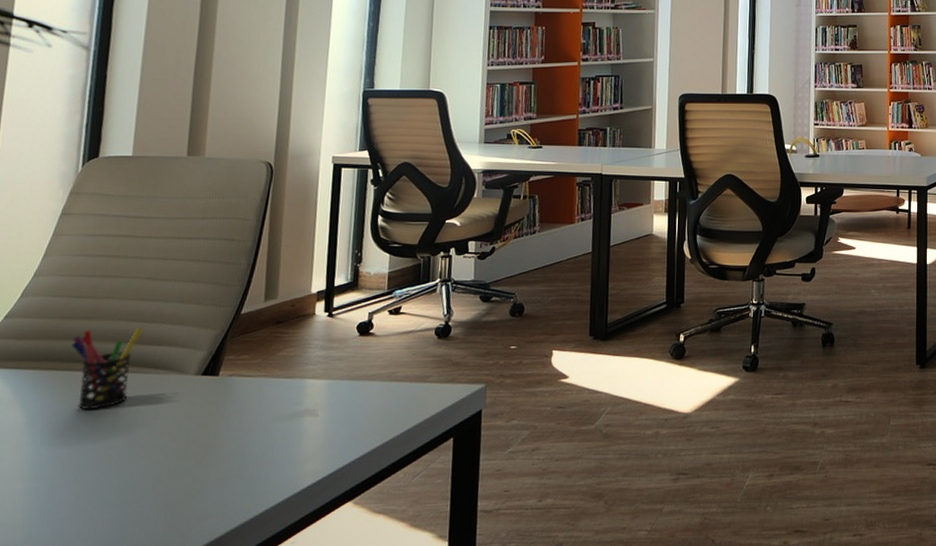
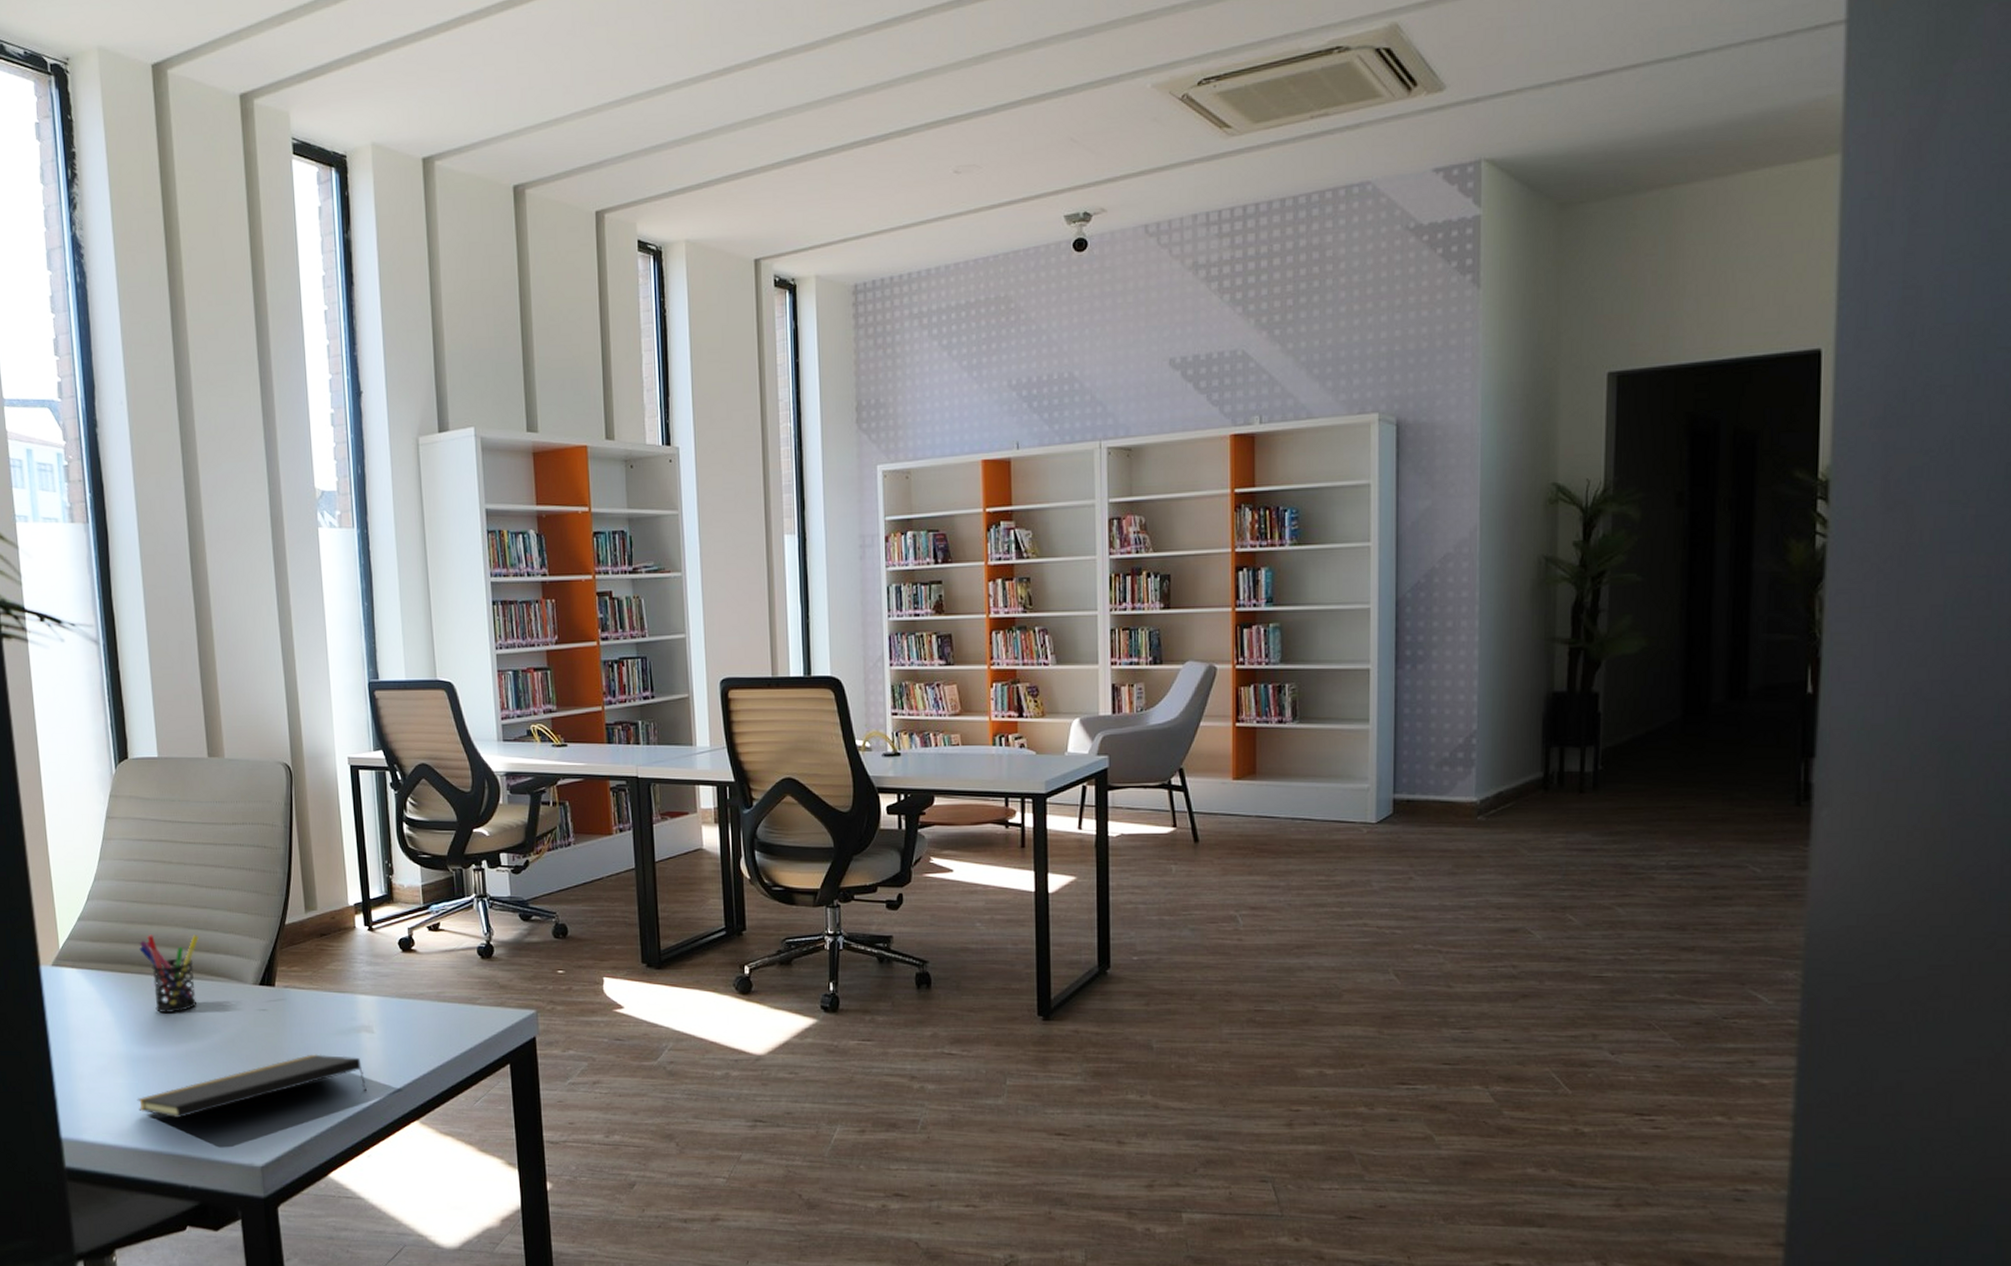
notepad: none [34,441,301,522] -> present [137,1054,367,1119]

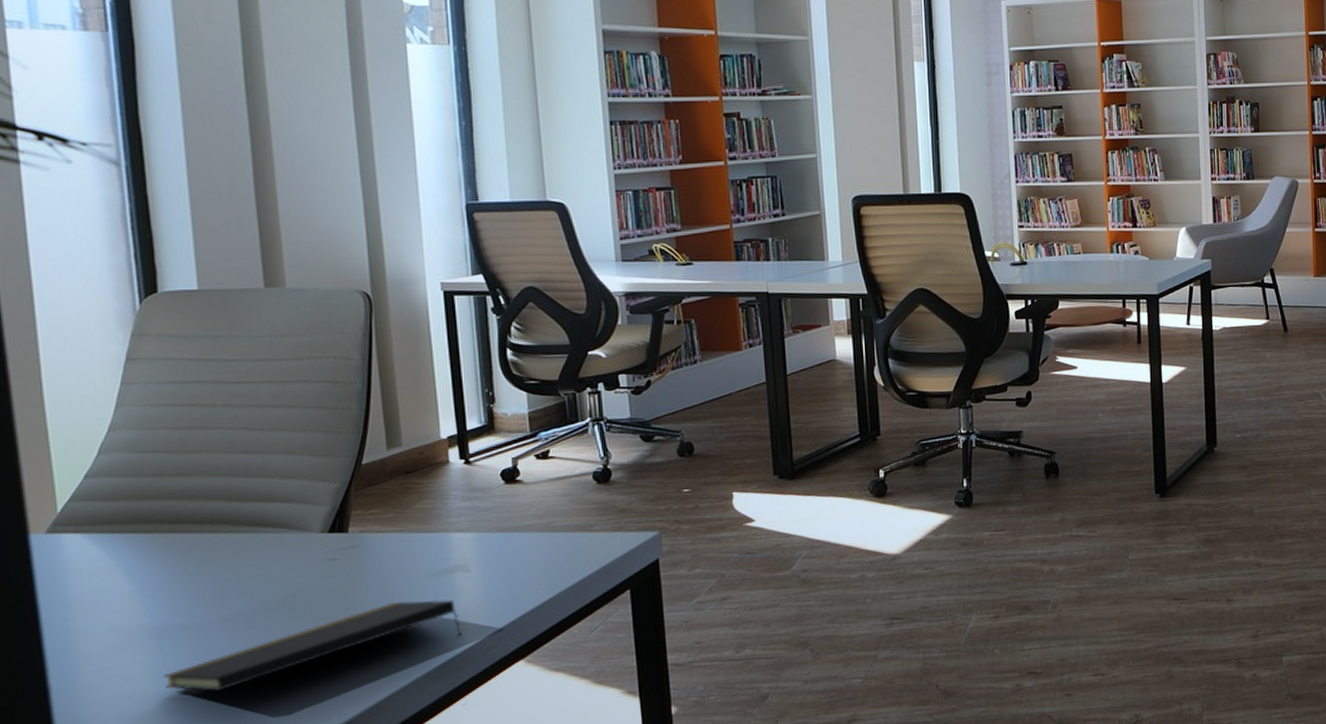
pen holder: present [139,935,199,1014] -> none [169,483,249,575]

